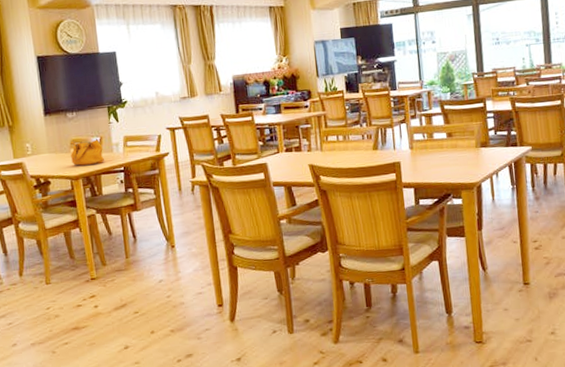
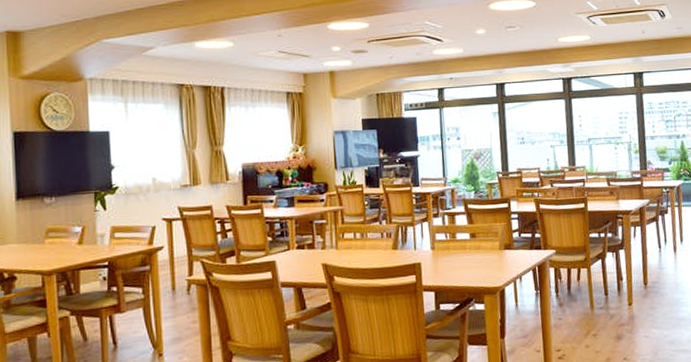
handbag: present [71,137,104,166] -> none [45,226,85,259]

